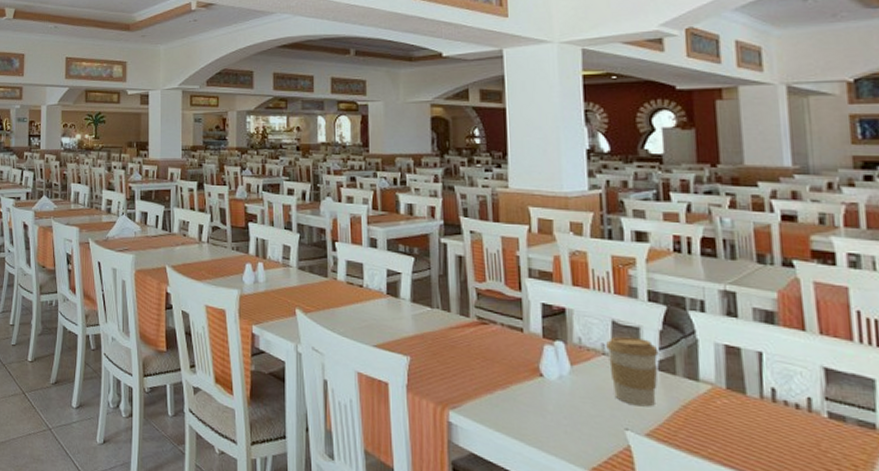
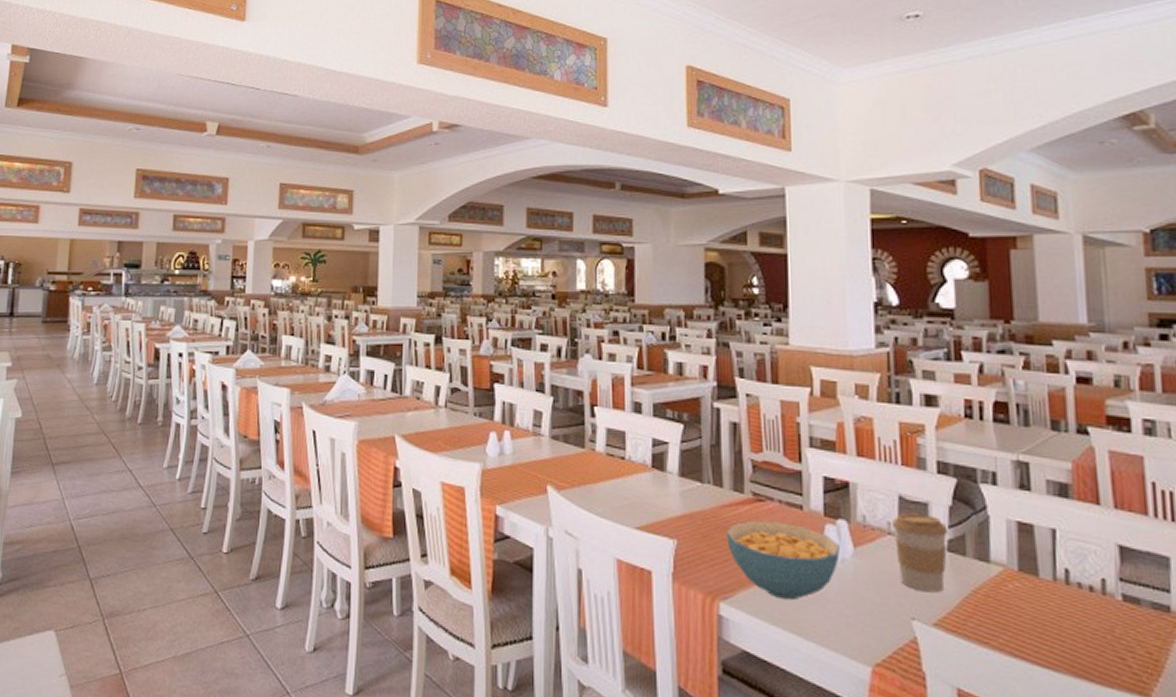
cereal bowl: none [453,340,558,411] -> present [725,520,840,601]

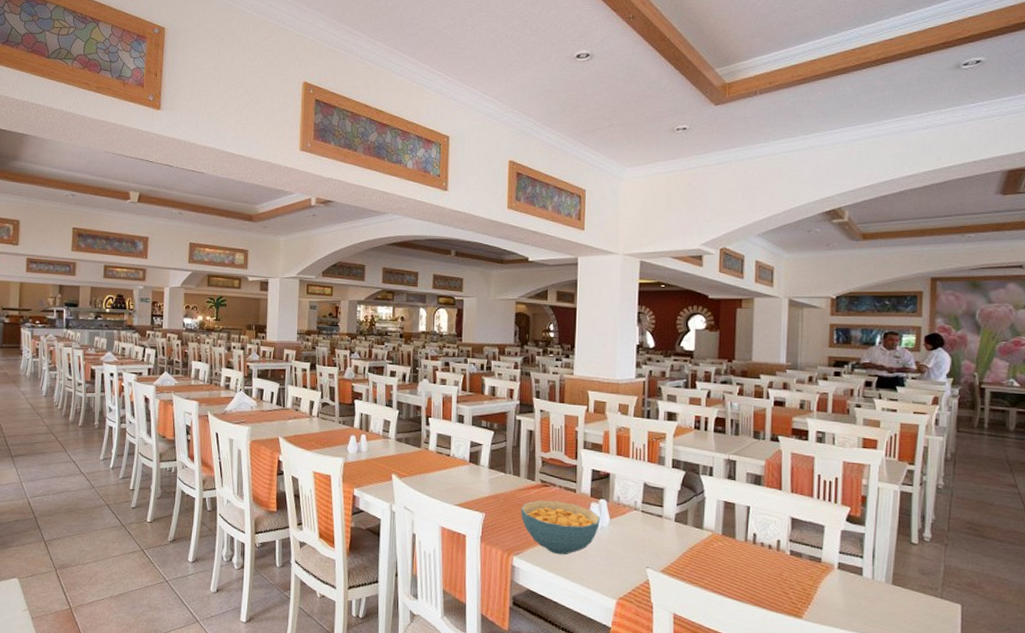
coffee cup: present [892,513,948,593] -> none [638,495,676,550]

